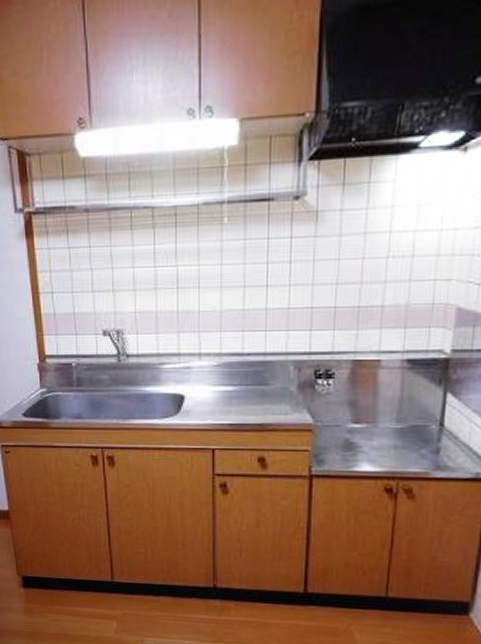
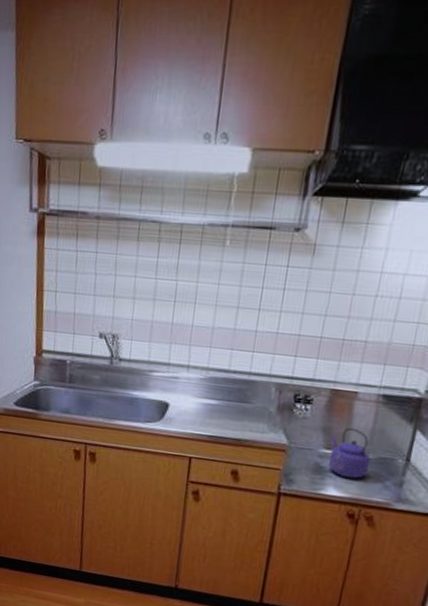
kettle: none [358,397,403,452] -> present [329,427,372,479]

